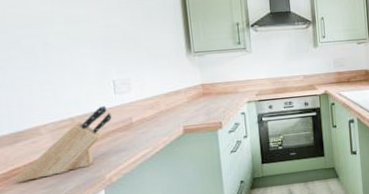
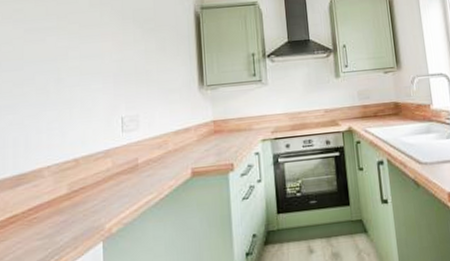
knife block: present [13,105,112,182] -> none [10,145,117,232]

